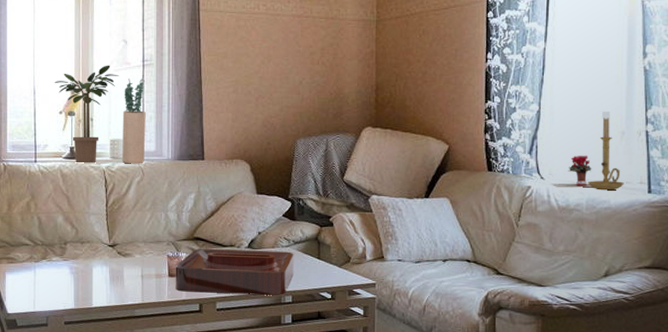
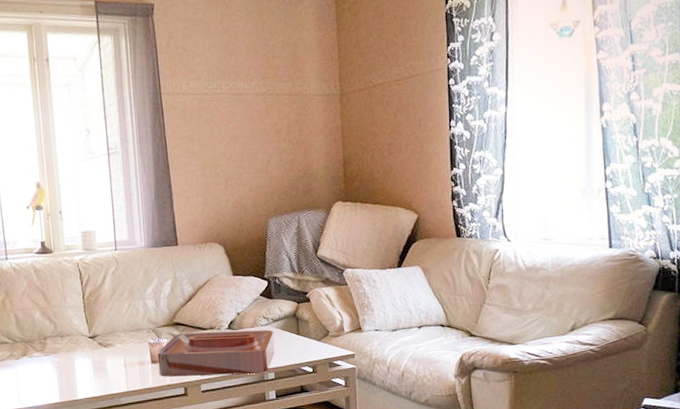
potted plant: present [54,65,119,164] -> none [18,155,85,258]
vase: present [121,75,147,164] -> none [91,164,118,255]
potted flower: present [552,156,592,188] -> none [518,216,556,249]
candle holder: present [588,112,624,191] -> none [552,171,587,249]

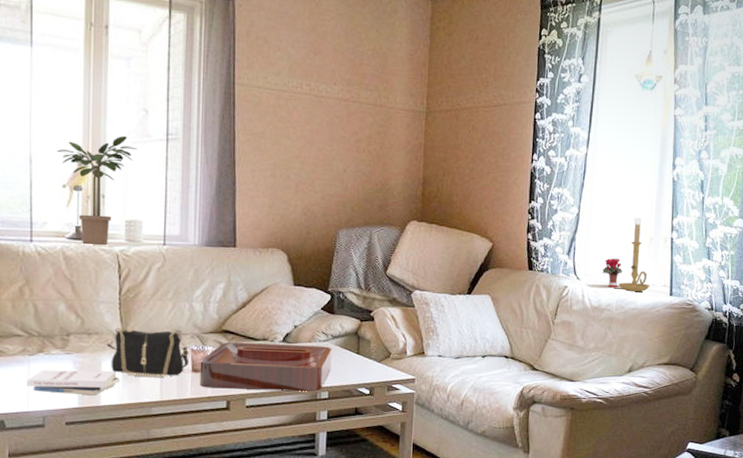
books: none [16,368,92,391] -> present [27,369,120,396]
potted plant: none [18,155,85,258] -> present [56,135,138,246]
handbag: none [78,325,149,371] -> present [107,327,190,378]
potted flower: none [518,216,556,249] -> present [587,258,623,289]
candle holder: none [552,171,587,249] -> present [618,218,650,293]

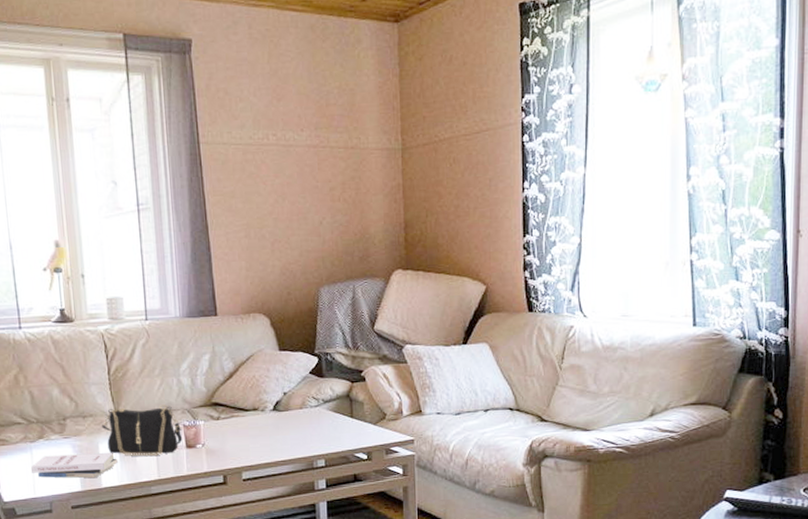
potted plant: present [56,135,138,246] -> none [33,211,111,327]
decorative tray: present [199,341,332,392] -> none [193,412,326,463]
potted flower: present [587,258,623,289] -> none [595,290,636,325]
candle holder: present [618,218,650,293] -> none [632,241,669,326]

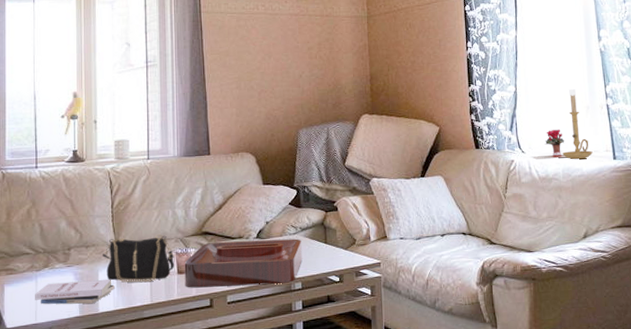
decorative tray: none [193,412,326,463] -> present [184,239,302,288]
potted flower: none [595,290,636,325] -> present [532,129,566,160]
candle holder: none [632,241,669,326] -> present [562,89,593,160]

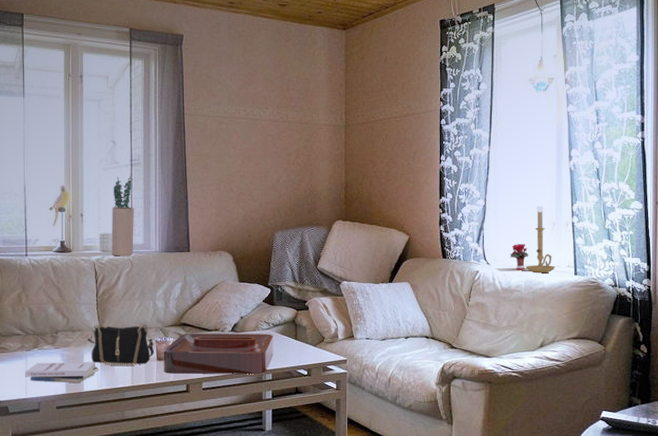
vase: none [126,76,152,164] -> present [111,174,135,256]

